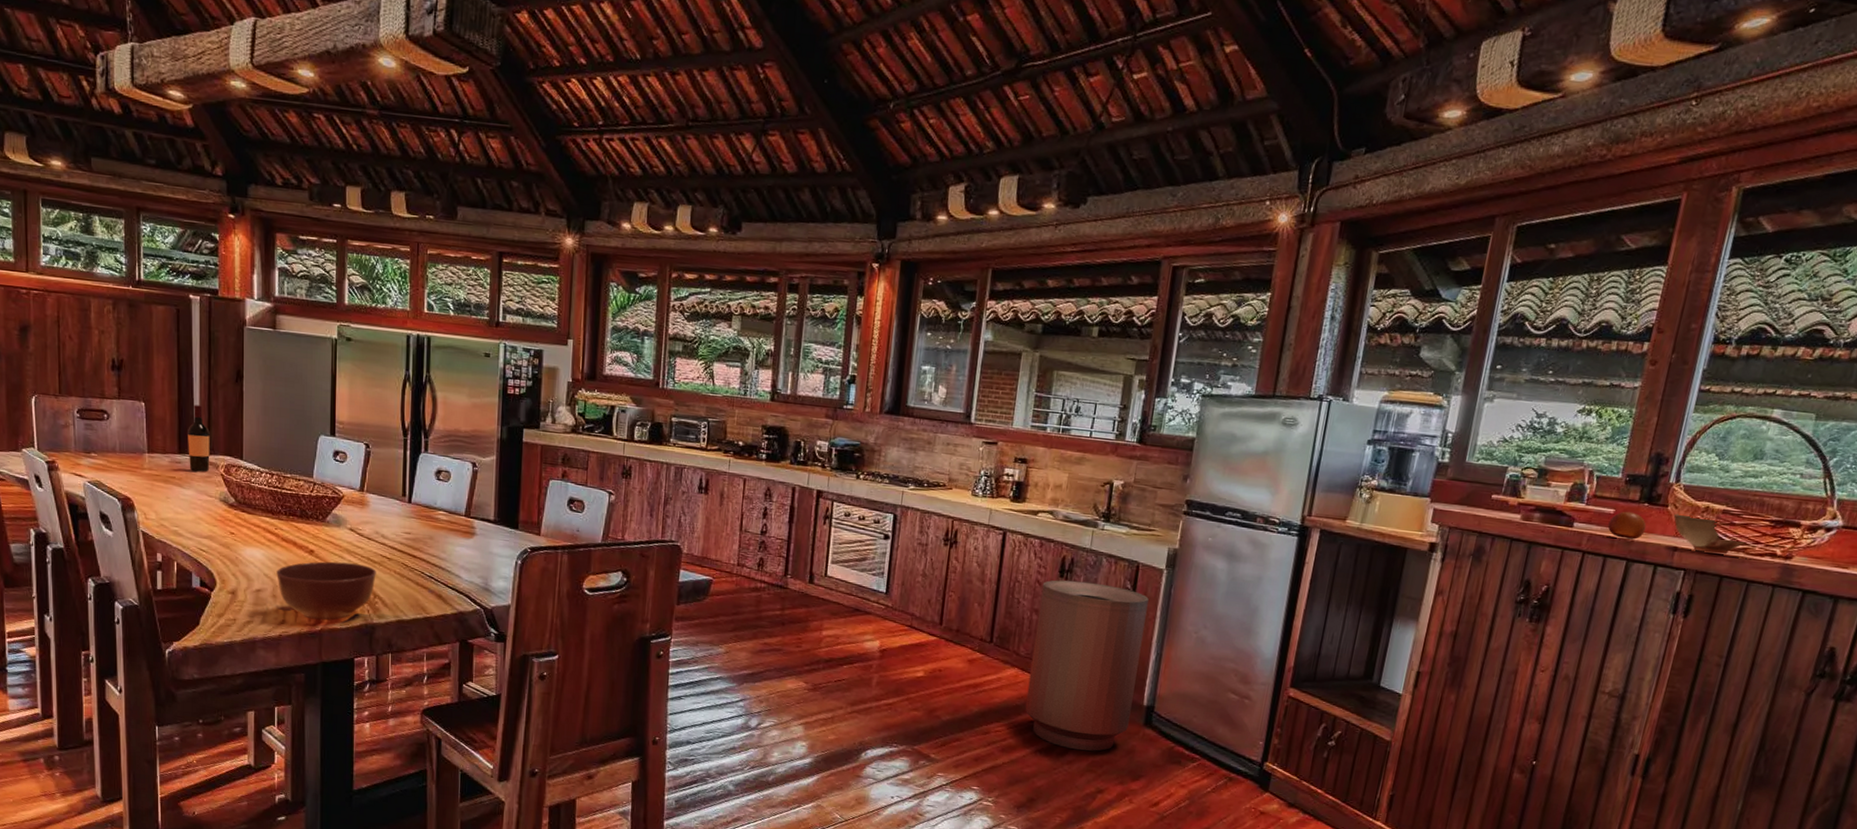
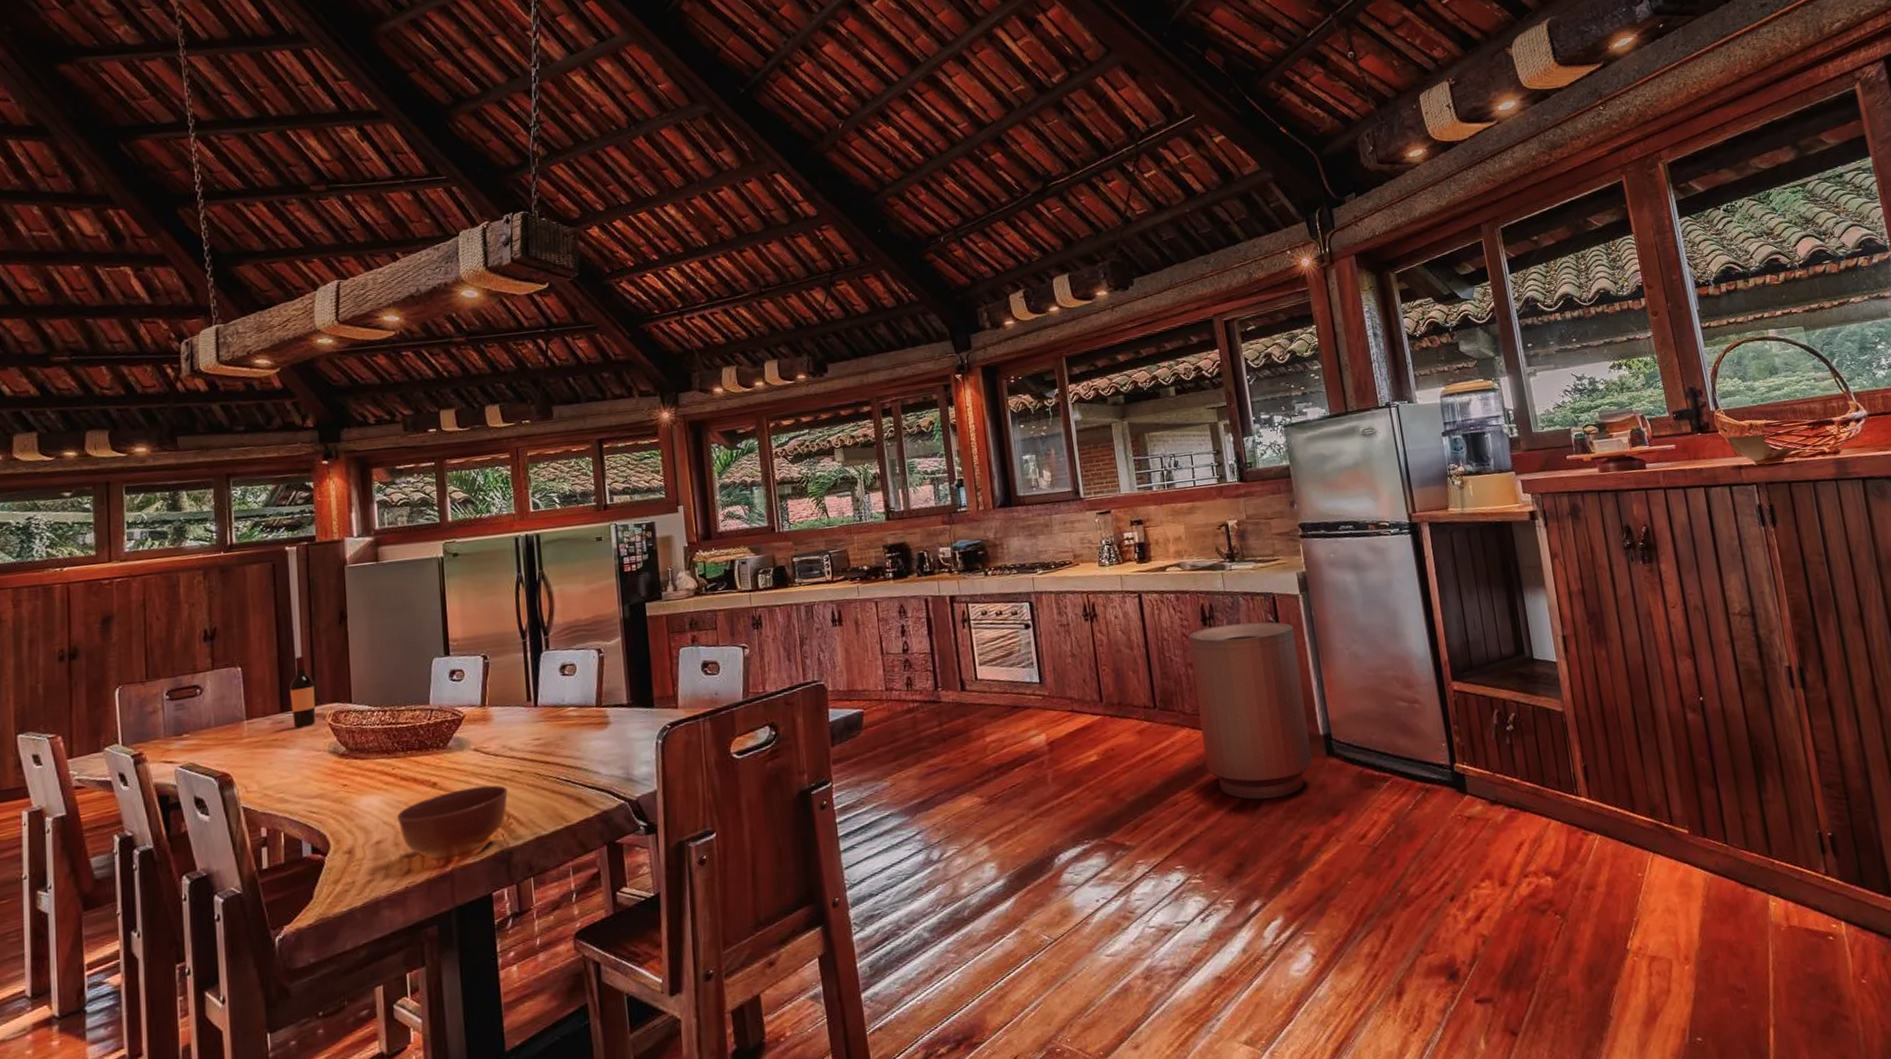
fruit: present [1607,511,1647,540] -> none [1674,443,1709,469]

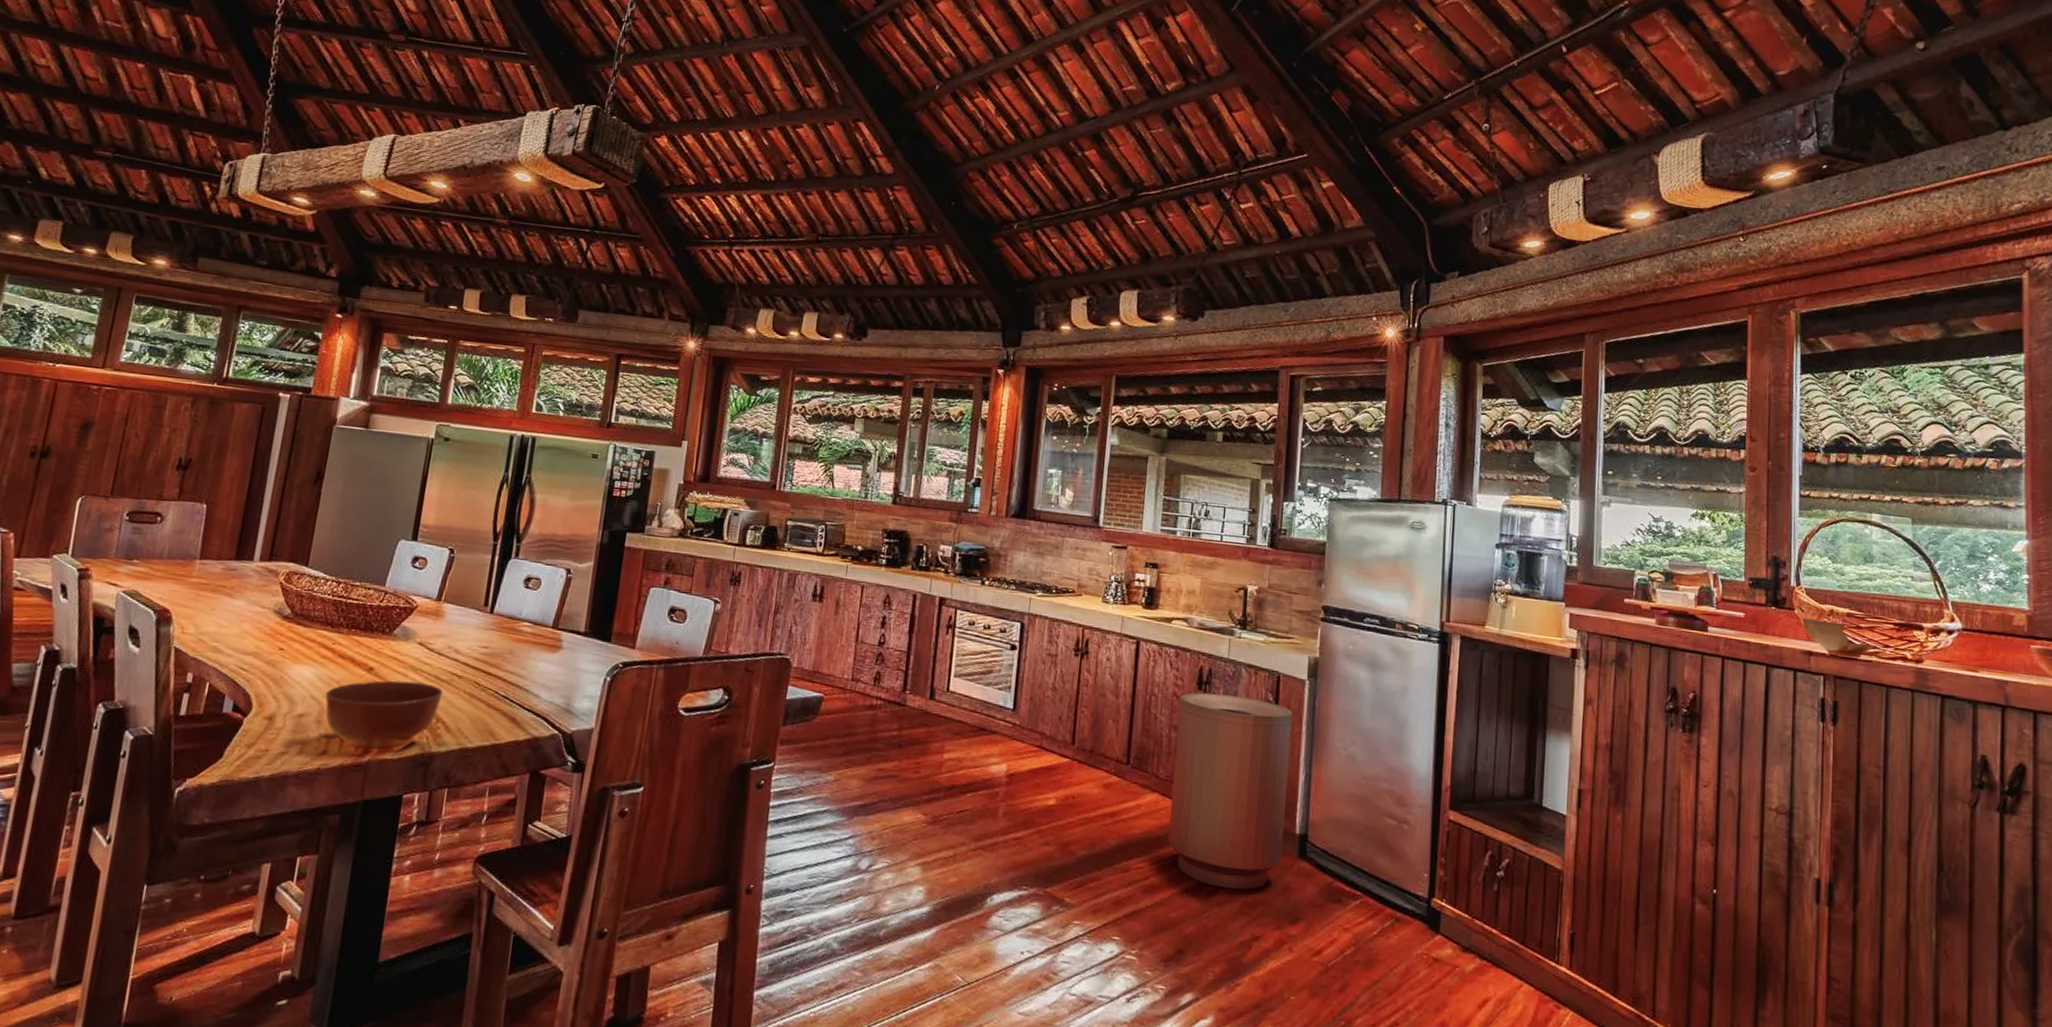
wine bottle: present [290,656,316,728] -> none [244,507,276,581]

